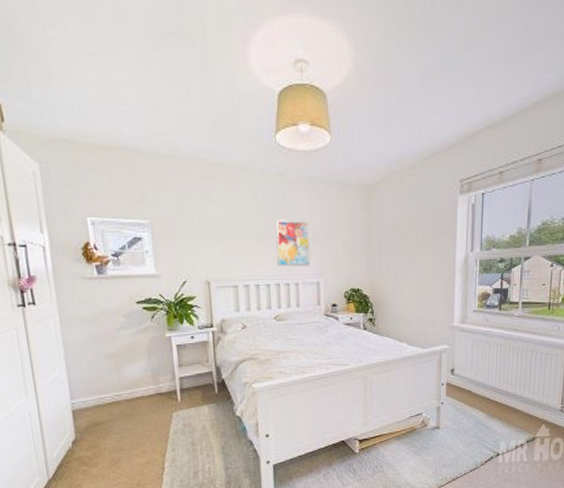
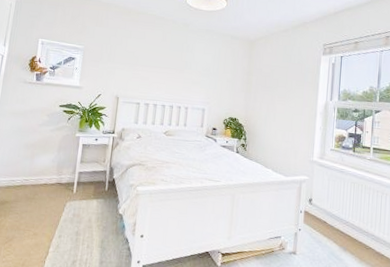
wall art: present [275,220,310,267] -> none [173,57,203,96]

